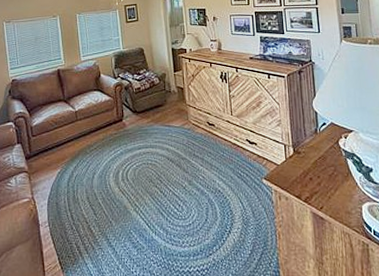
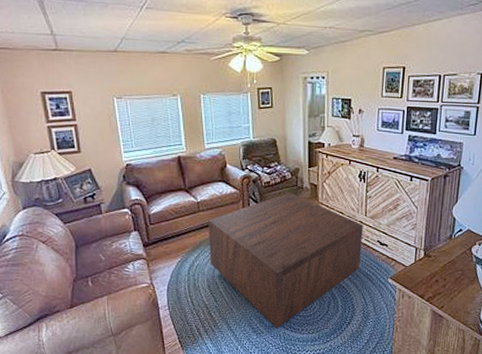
coffee table: none [85,96,233,242] -> present [208,192,363,328]

